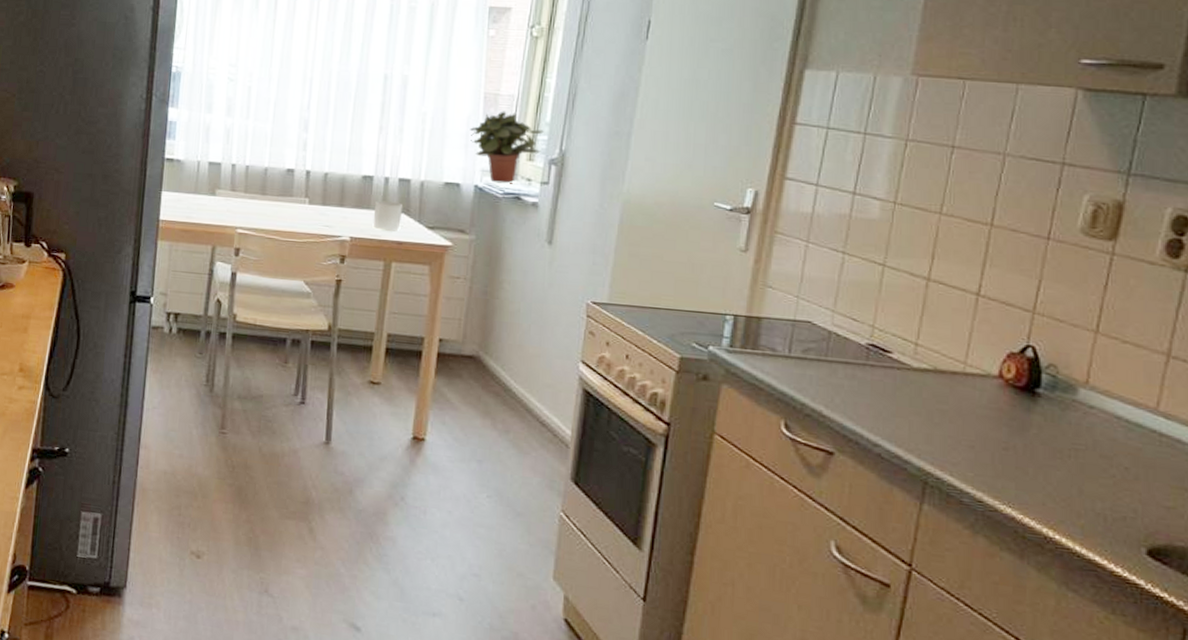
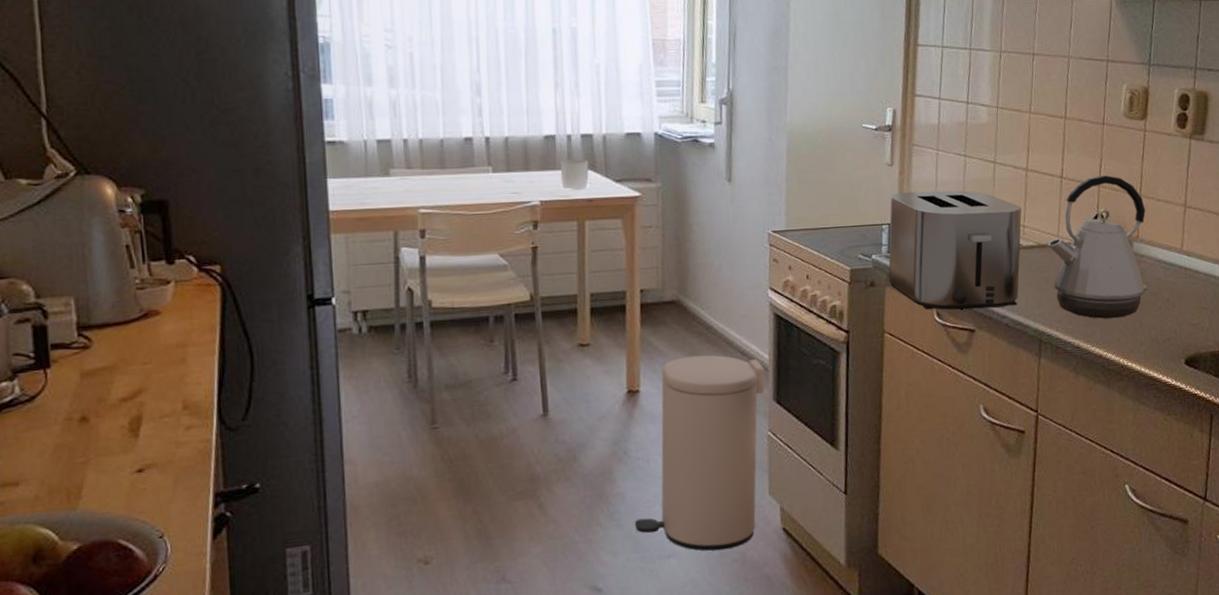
pedal bin: none [402,414,565,625] -> present [634,355,765,551]
potted plant: present [470,111,544,184] -> none [643,56,711,129]
toaster: none [726,282,916,435] -> present [888,190,1022,310]
kettle: none [948,299,1103,478] -> present [1047,174,1148,319]

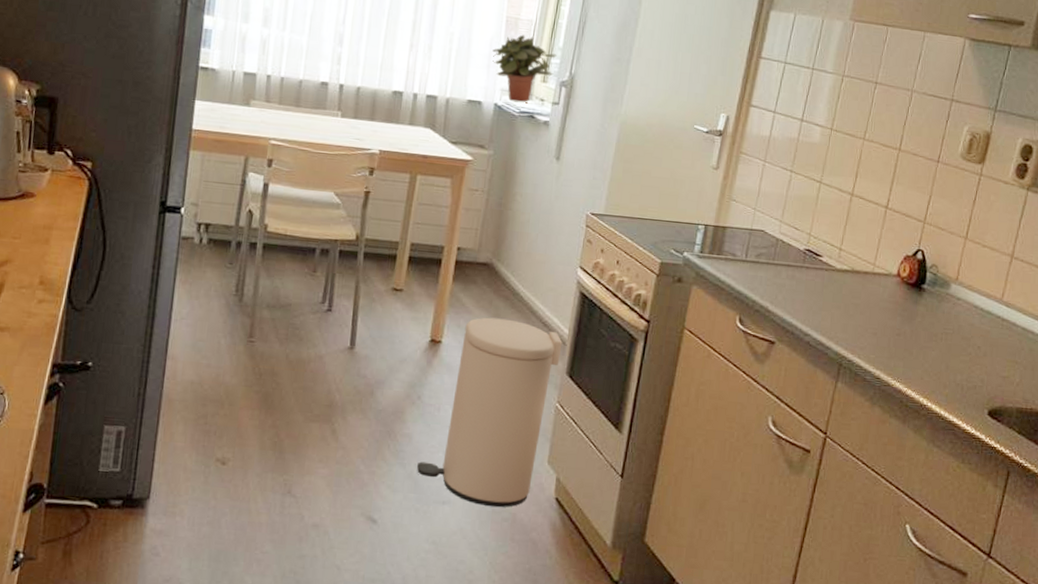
mug: present [560,159,589,190] -> none [401,115,430,146]
potted plant: none [643,56,711,129] -> present [492,34,557,103]
toaster: present [888,190,1022,310] -> none [696,196,842,326]
kettle: present [1047,174,1148,319] -> none [862,211,969,357]

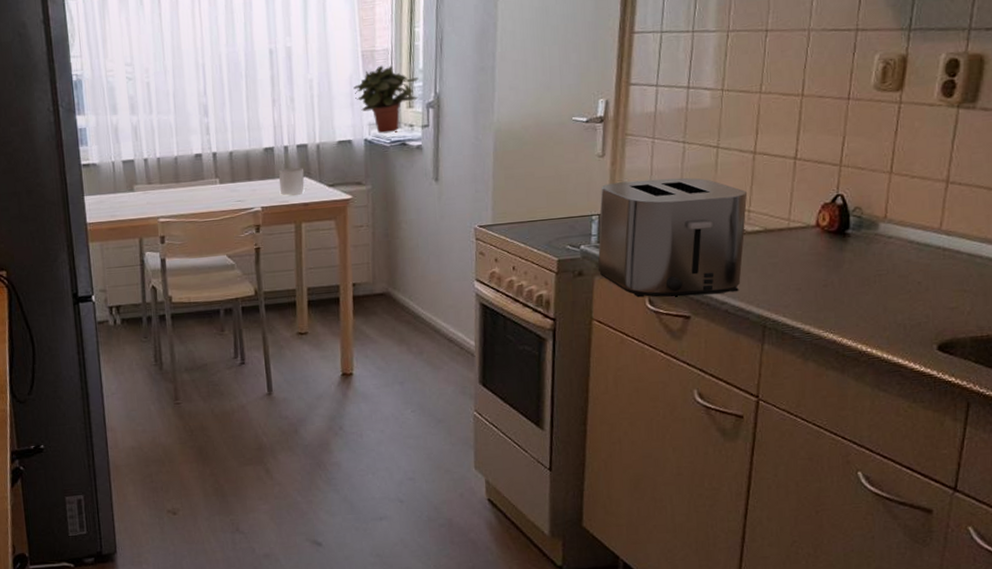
mug: none [401,115,430,146] -> present [278,167,305,196]
pedal bin: present [416,317,563,507] -> none [349,341,471,516]
toaster: none [696,196,842,326] -> present [597,177,748,298]

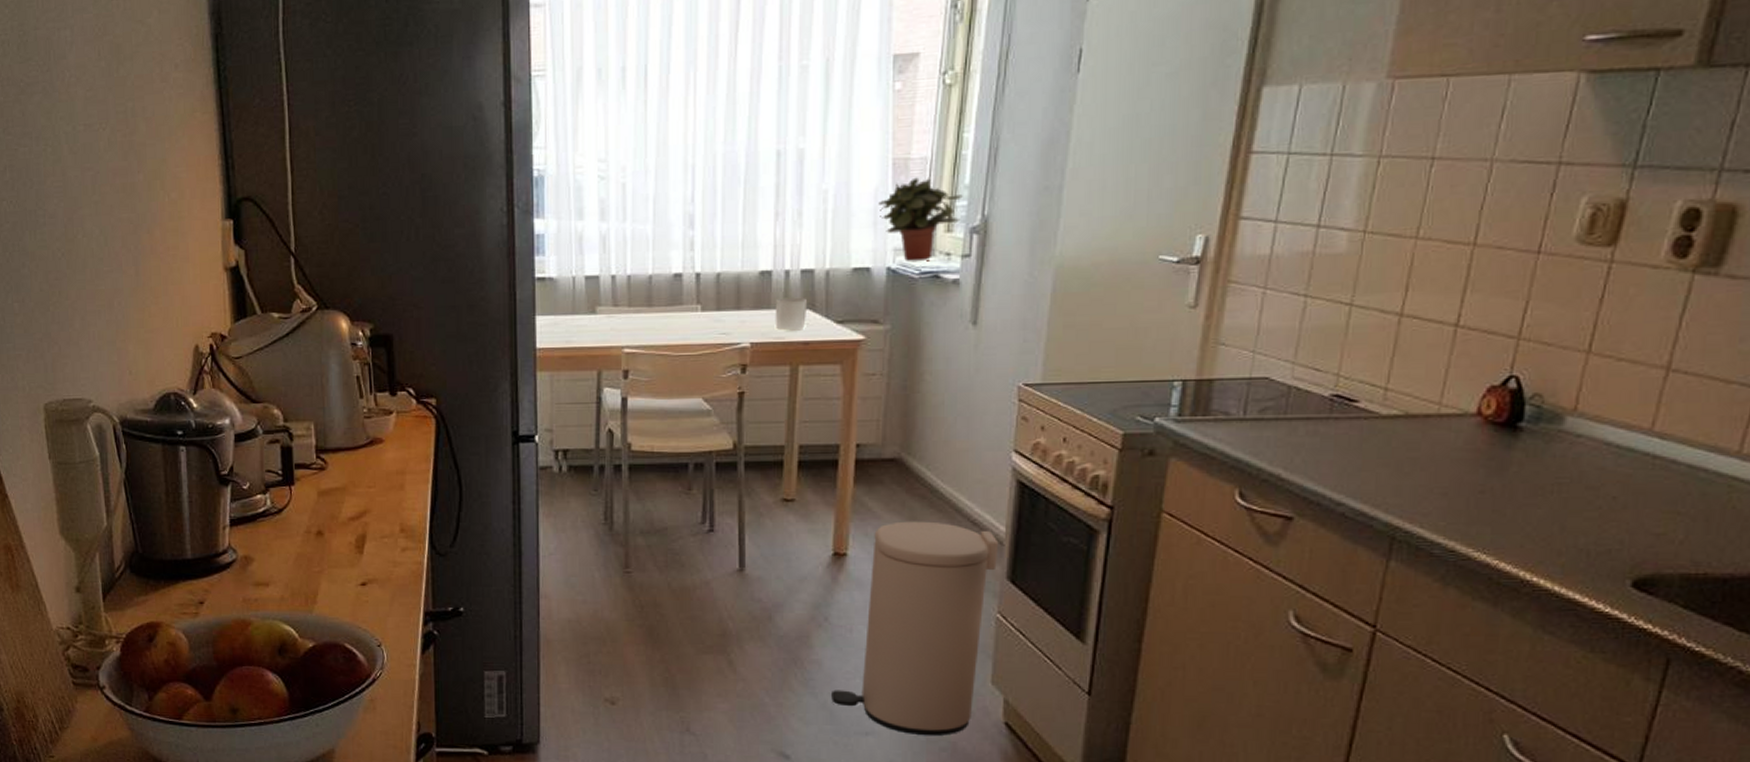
pedal bin: none [349,341,471,516] -> present [830,521,999,735]
toaster: present [597,177,748,298] -> none [1175,340,1387,492]

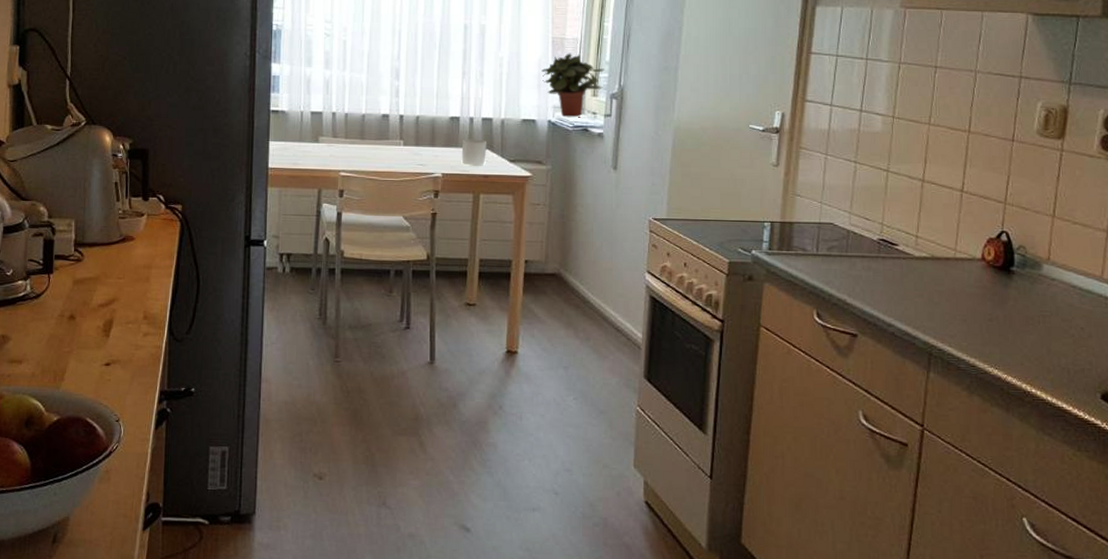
pedal bin: present [830,521,999,735] -> none [504,326,637,512]

